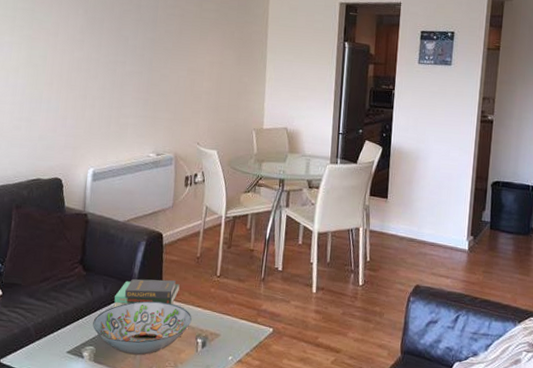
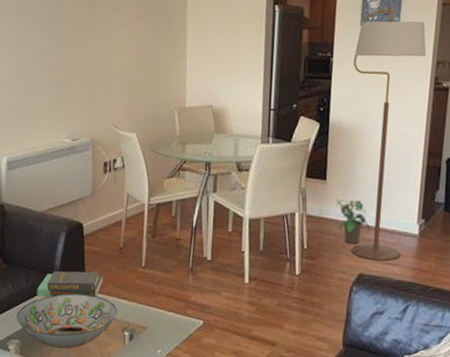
potted plant: none [395,215,425,258] -> present [335,198,370,244]
floor lamp: none [408,50,474,274] -> present [350,9,426,261]

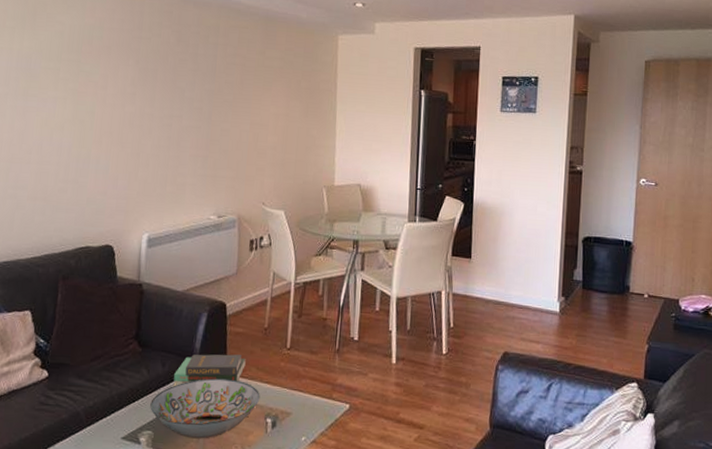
potted plant: present [335,198,370,244] -> none [480,276,513,322]
floor lamp: present [350,9,426,261] -> none [494,97,561,339]

